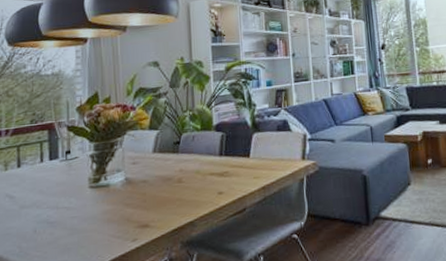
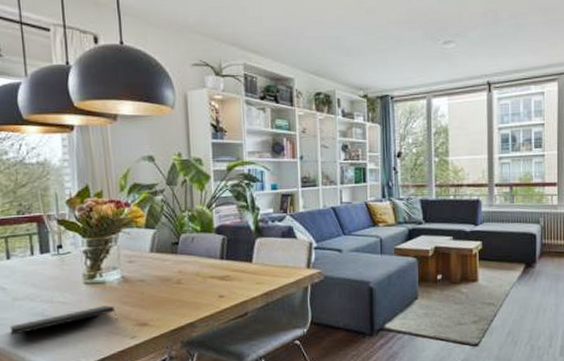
notepad: none [15,208,120,244] -> present [10,305,118,335]

